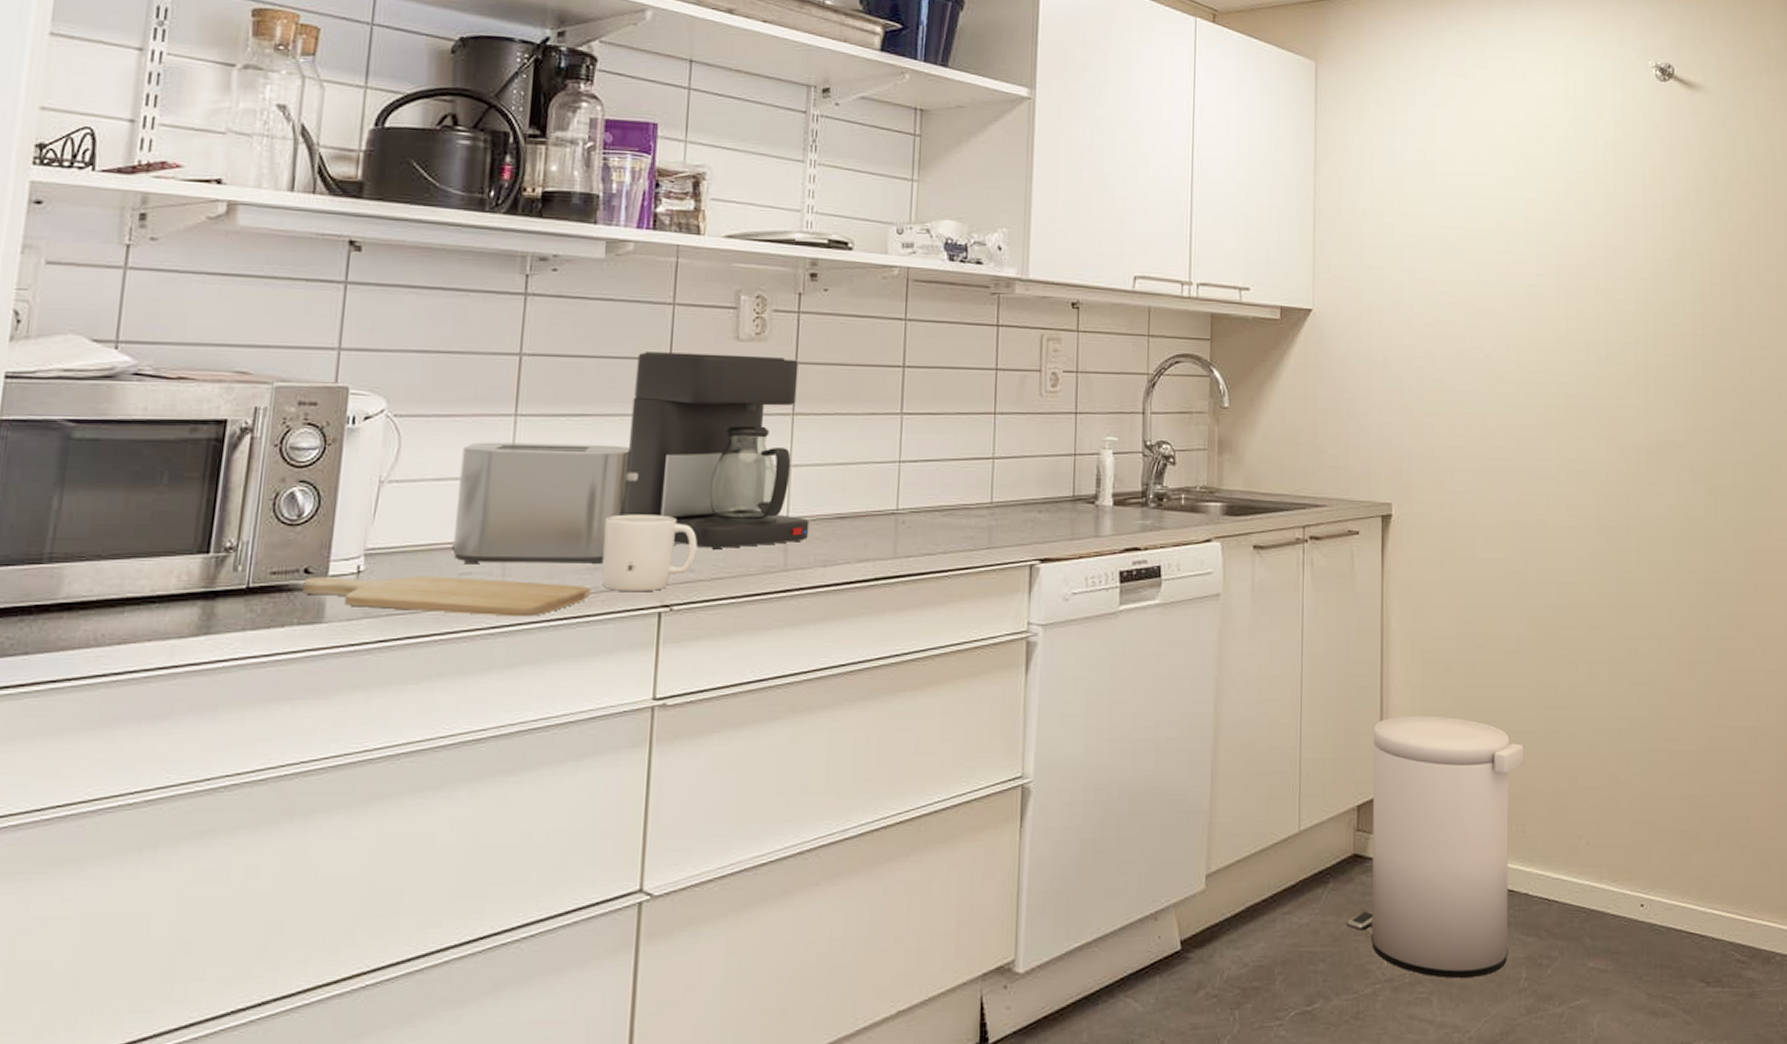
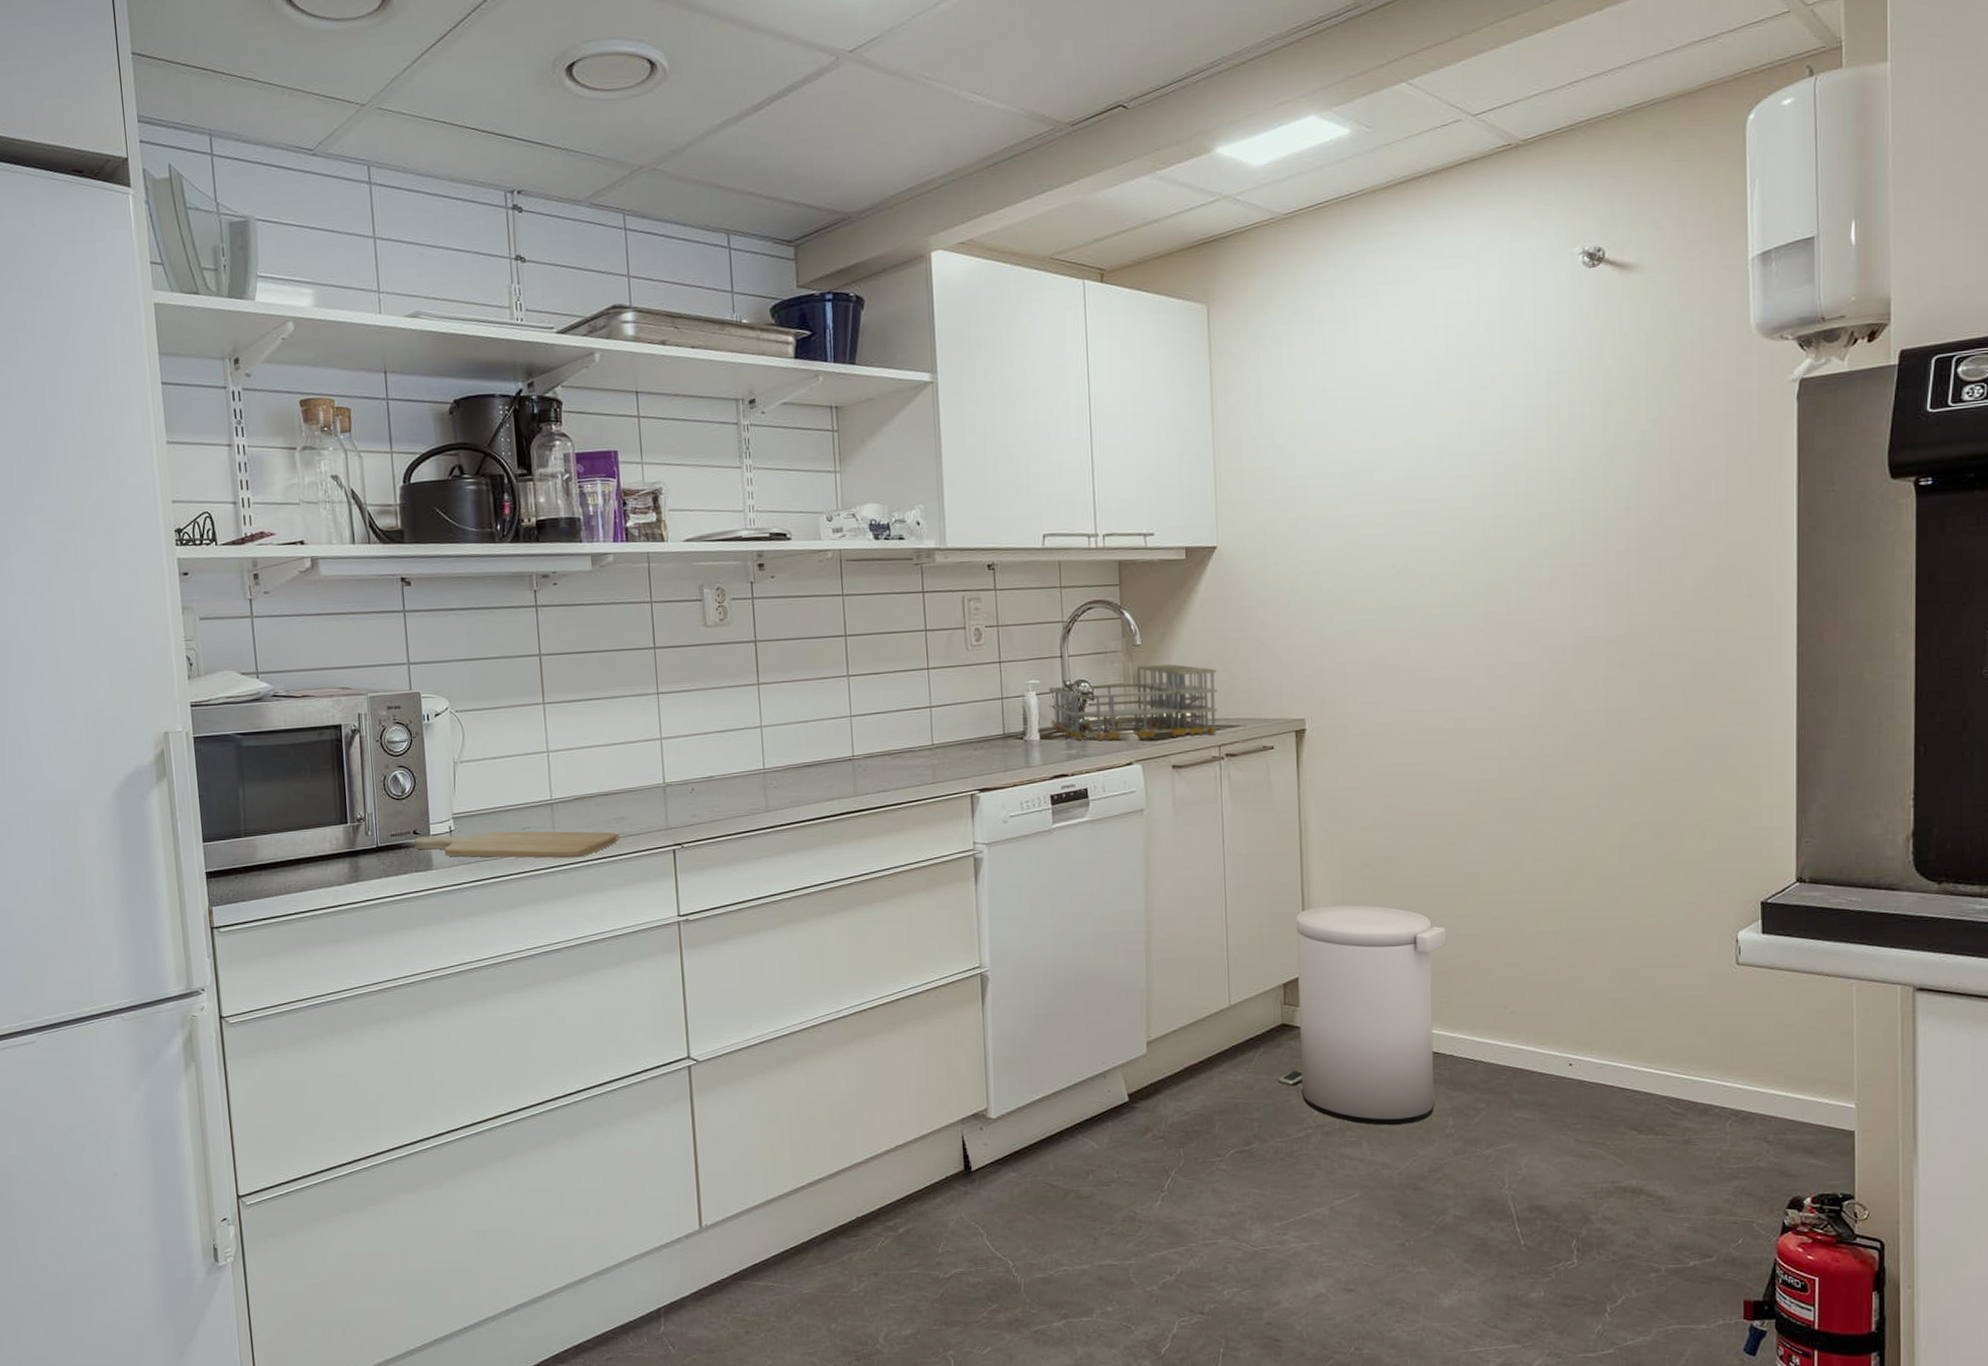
toaster: present [452,442,639,565] -> none [509,721,643,821]
mug: present [601,514,697,592] -> none [622,773,696,835]
coffee maker: present [624,352,810,550] -> none [629,638,783,798]
dish rack: none [1126,430,1305,515] -> present [1049,664,1218,741]

